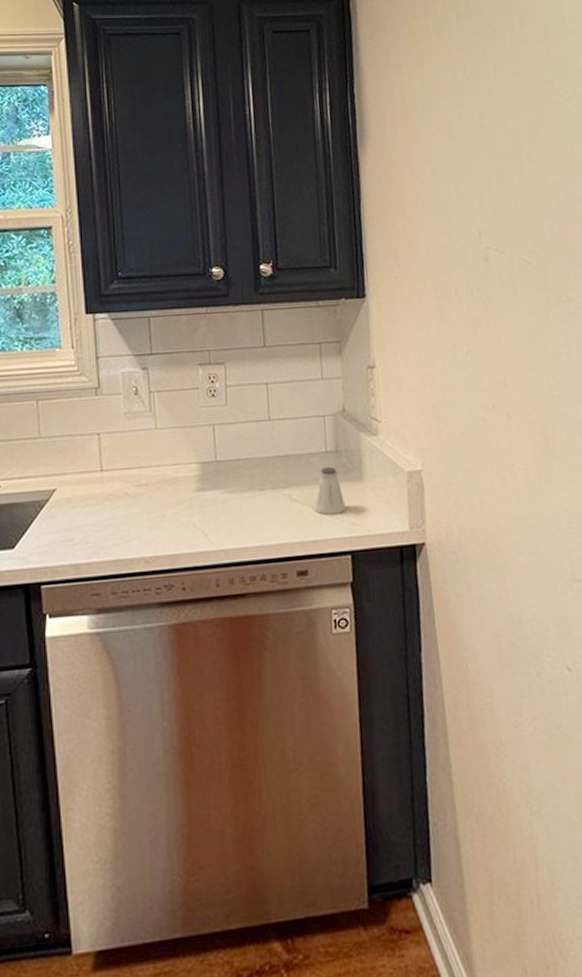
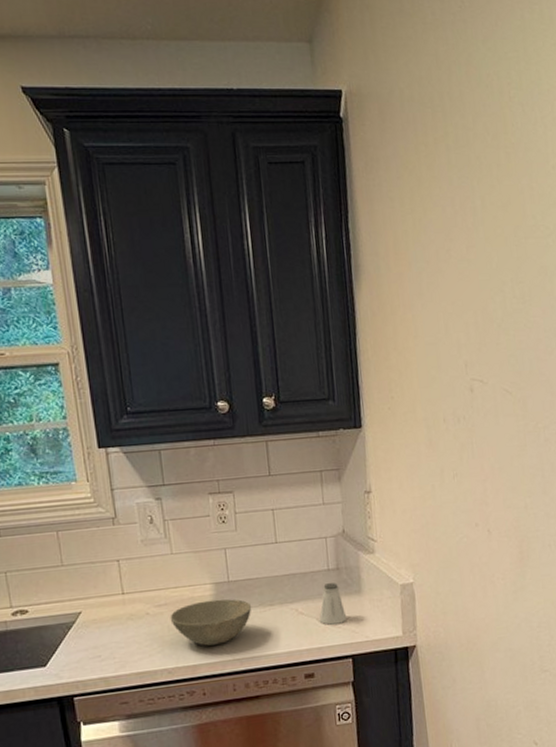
bowl: none [150,480,241,533] -> present [170,598,252,646]

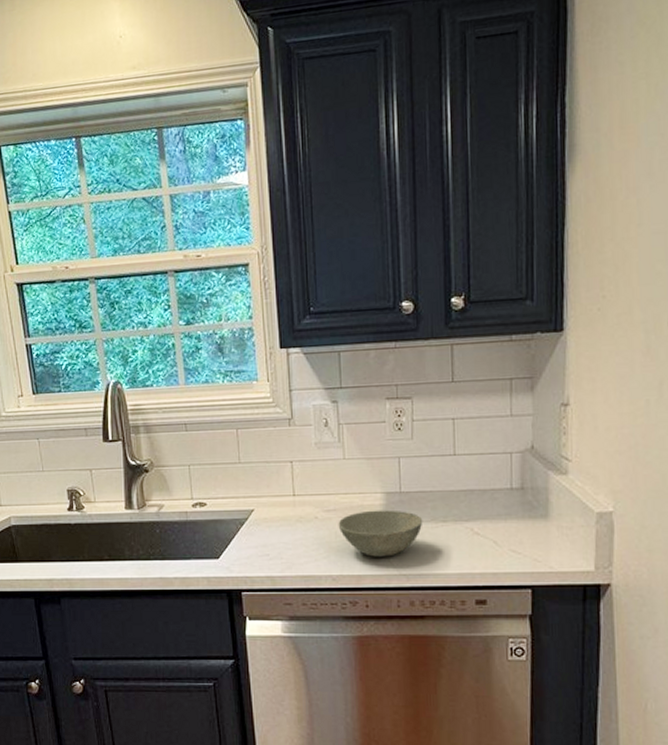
saltshaker: present [320,583,347,625] -> none [498,504,529,549]

